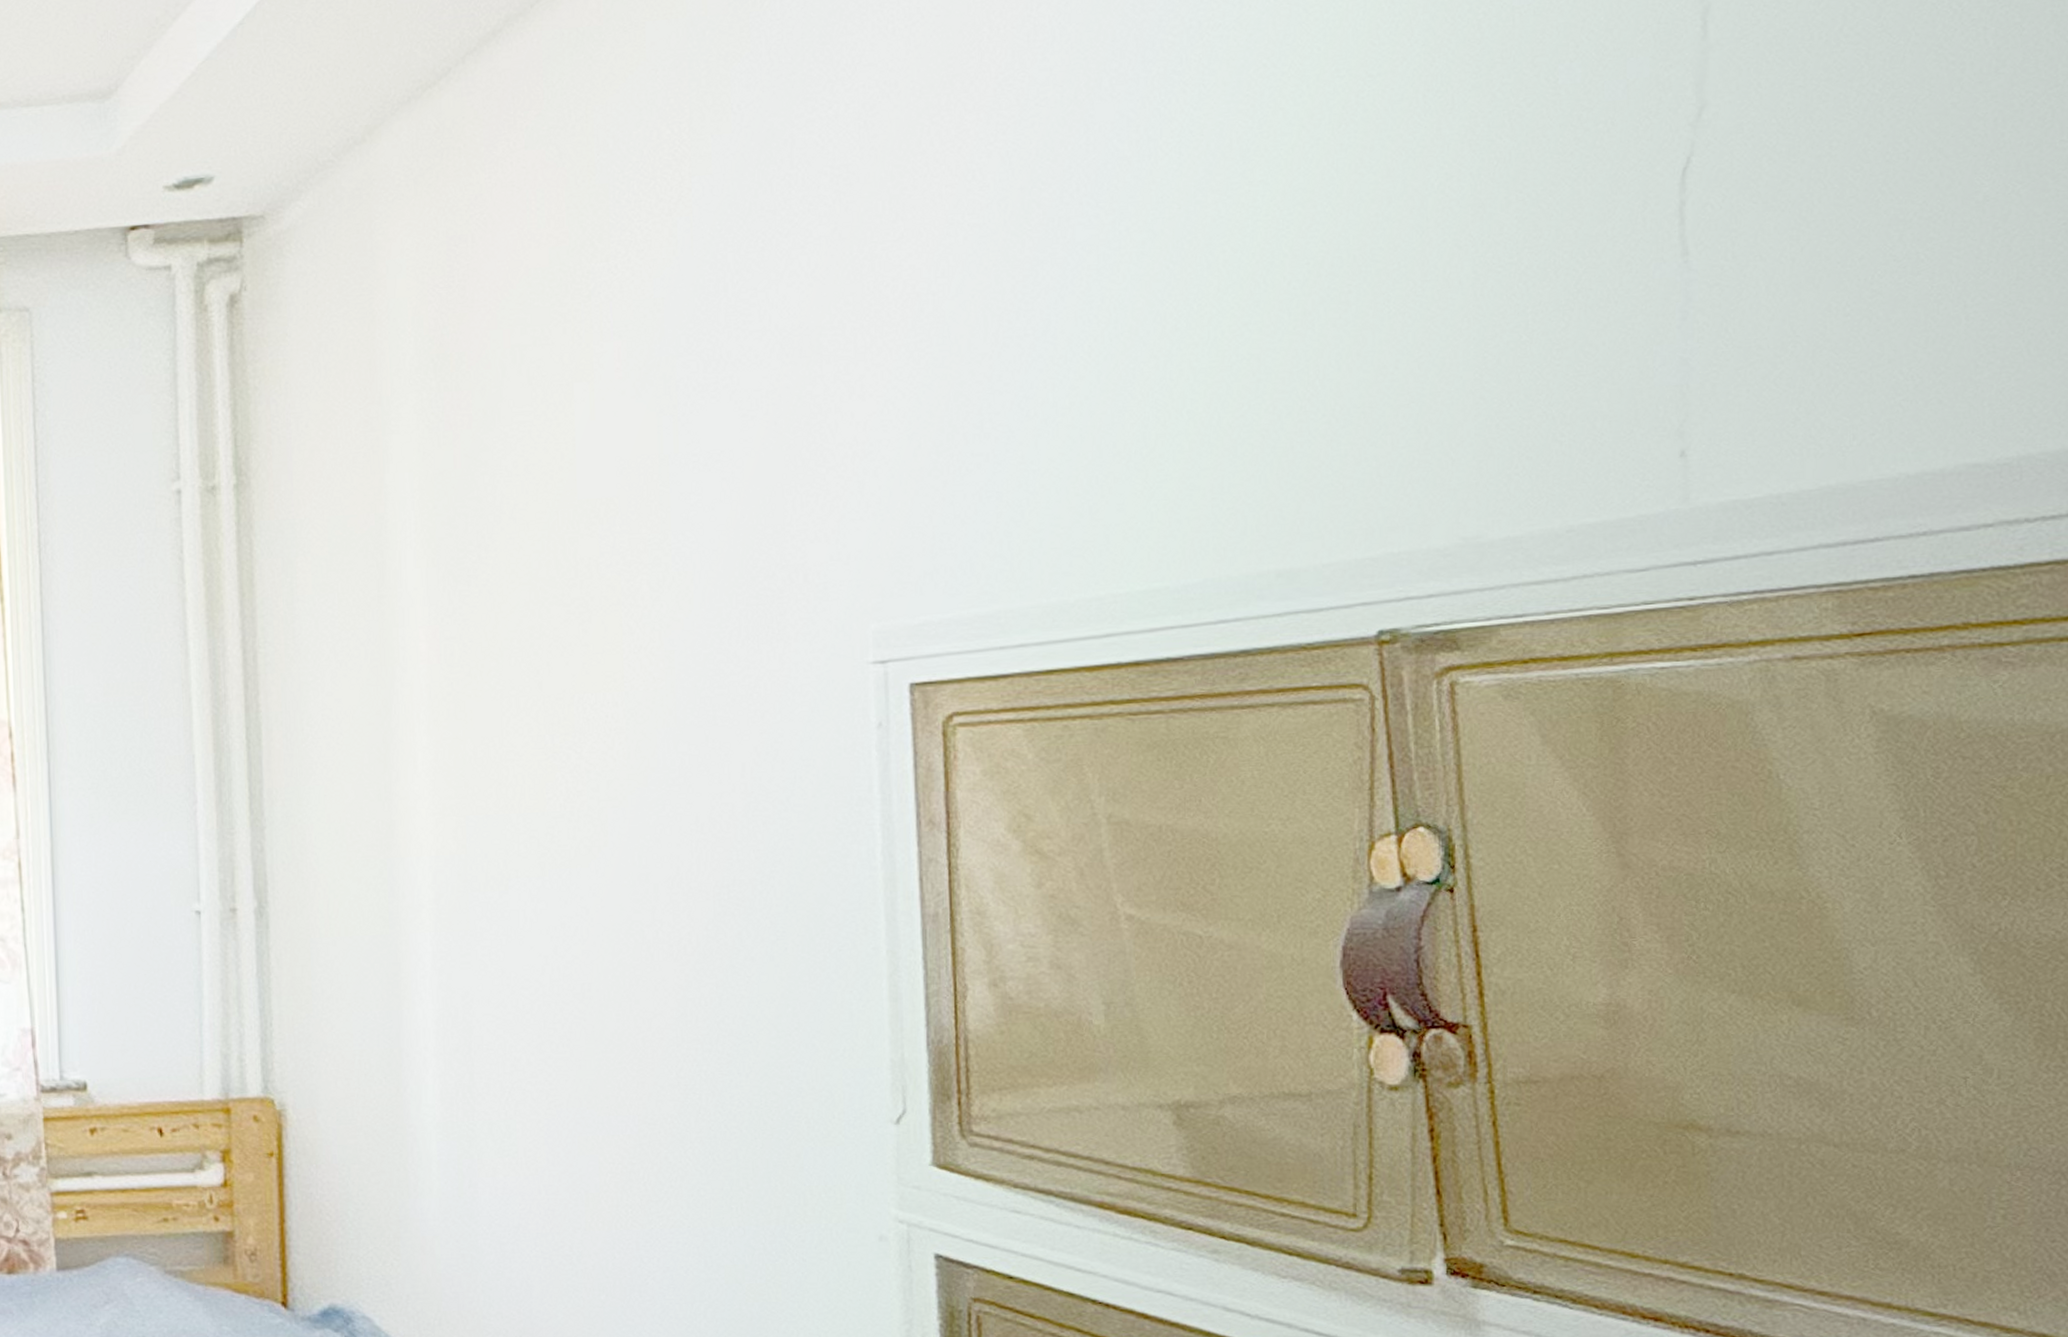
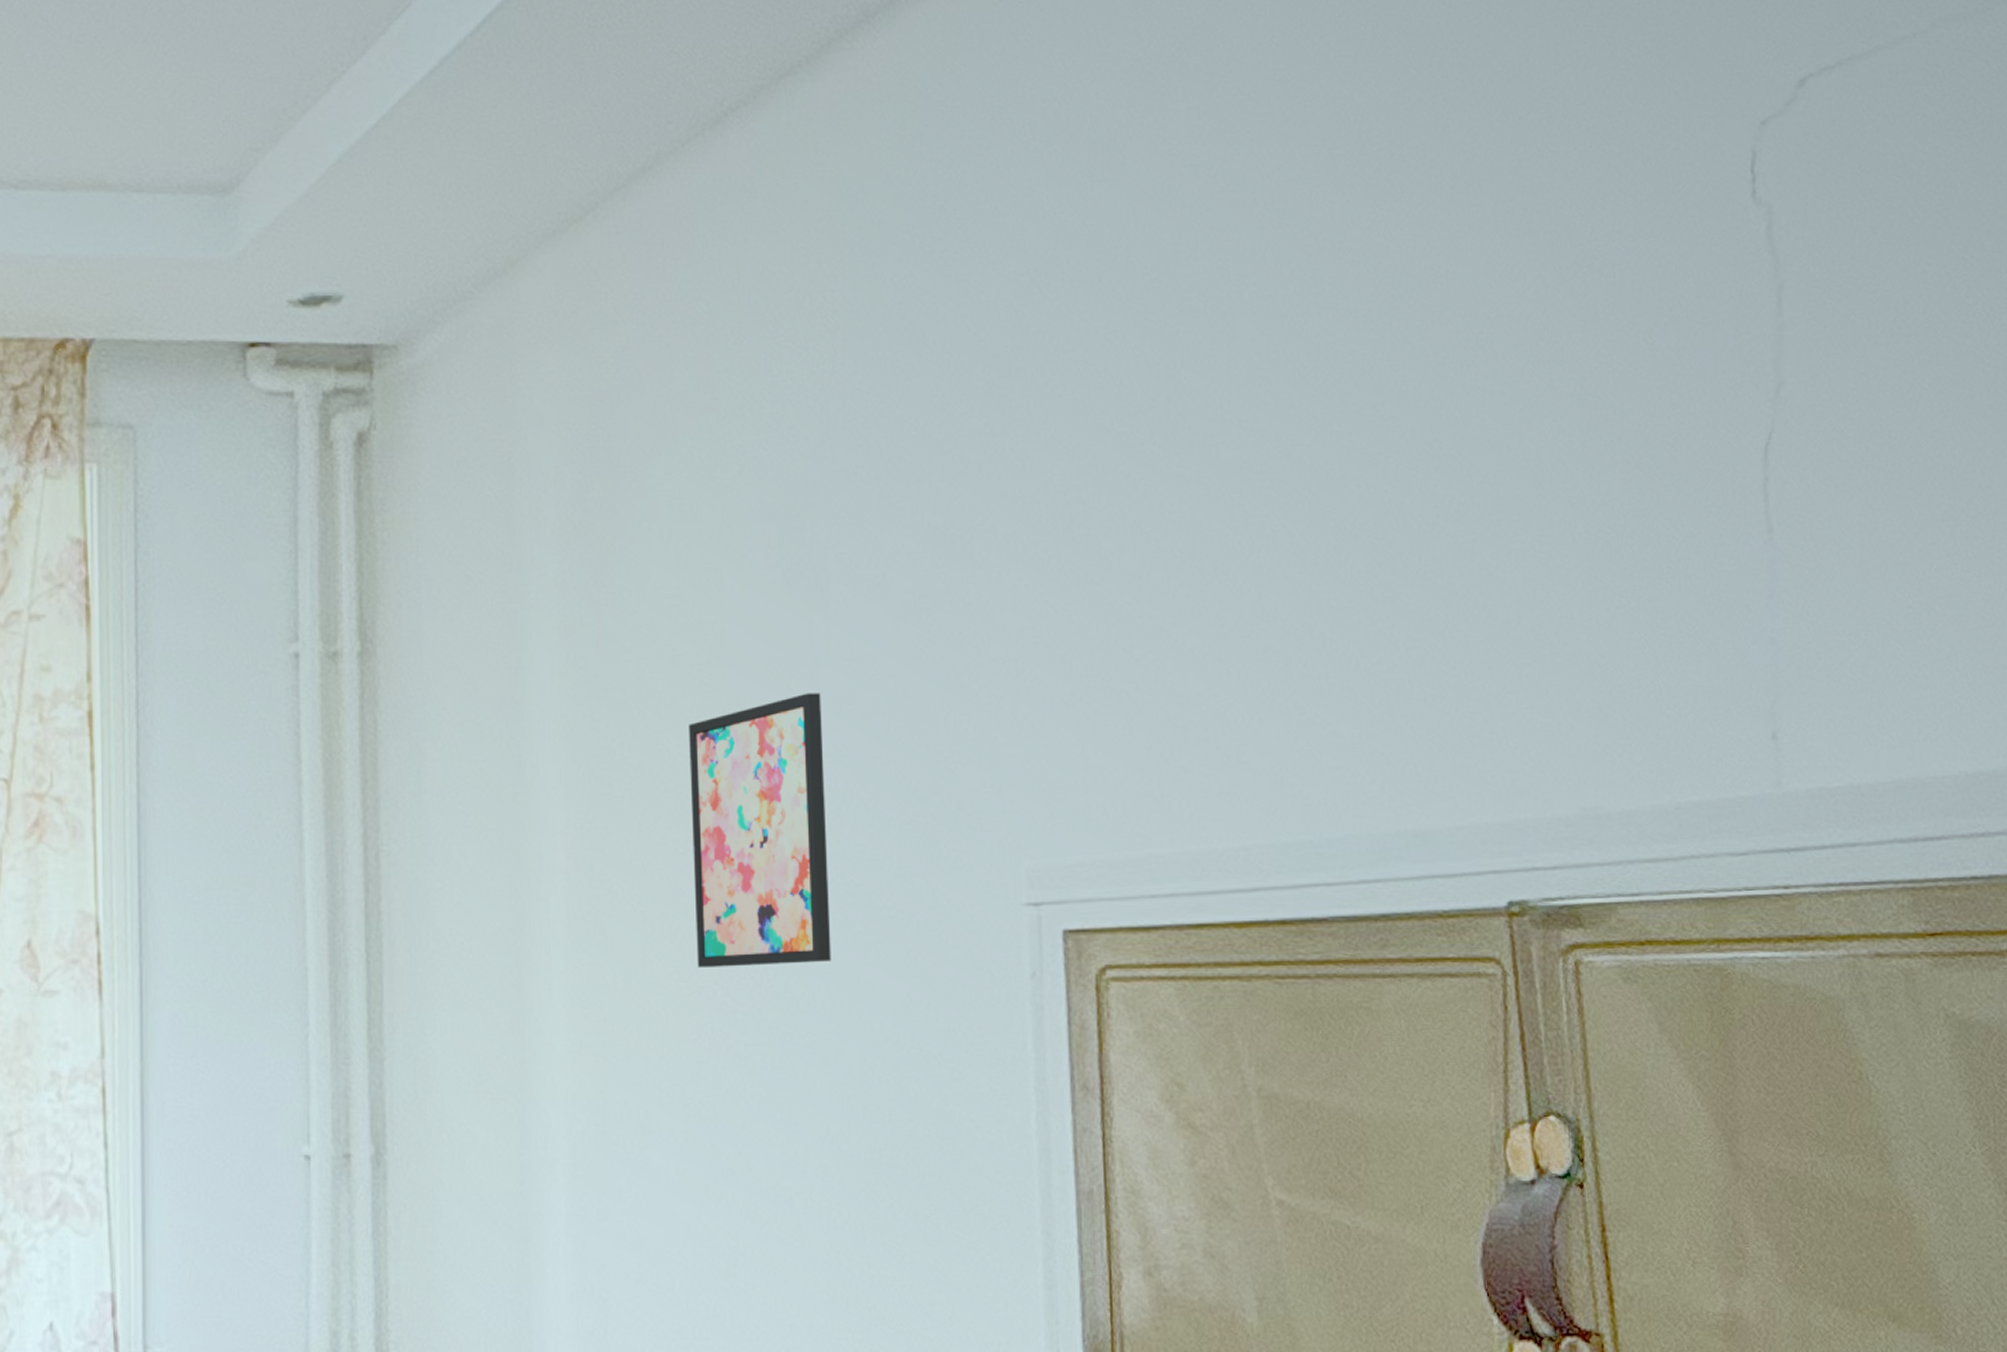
wall art: none [542,487,681,737] -> present [689,693,832,969]

